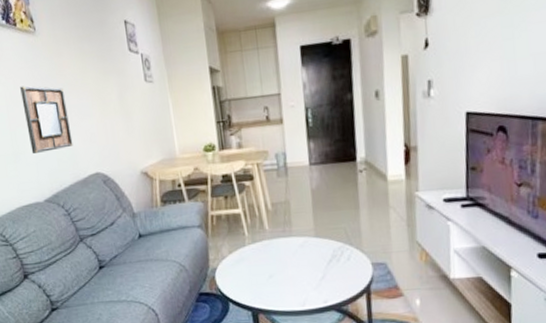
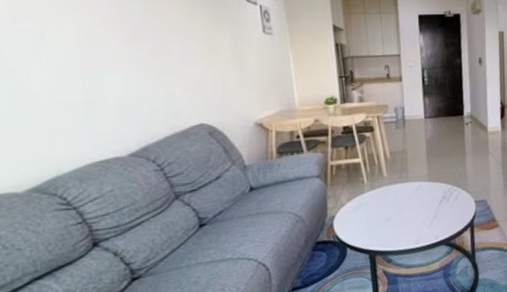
home mirror: present [20,86,73,154] -> none [100,25,172,102]

